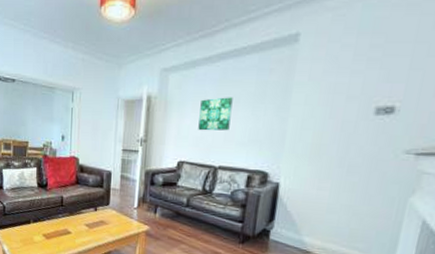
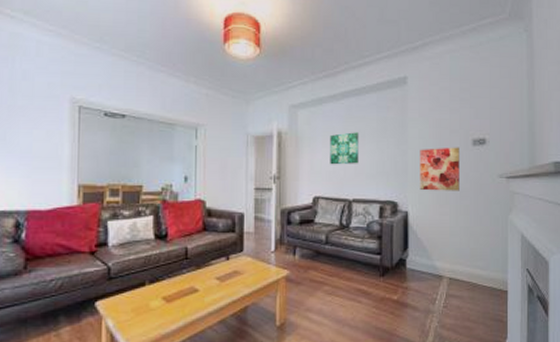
wall art: none [297,115,356,166] -> present [420,147,460,191]

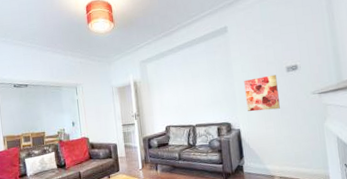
wall art: present [330,132,359,165] -> none [173,74,197,101]

